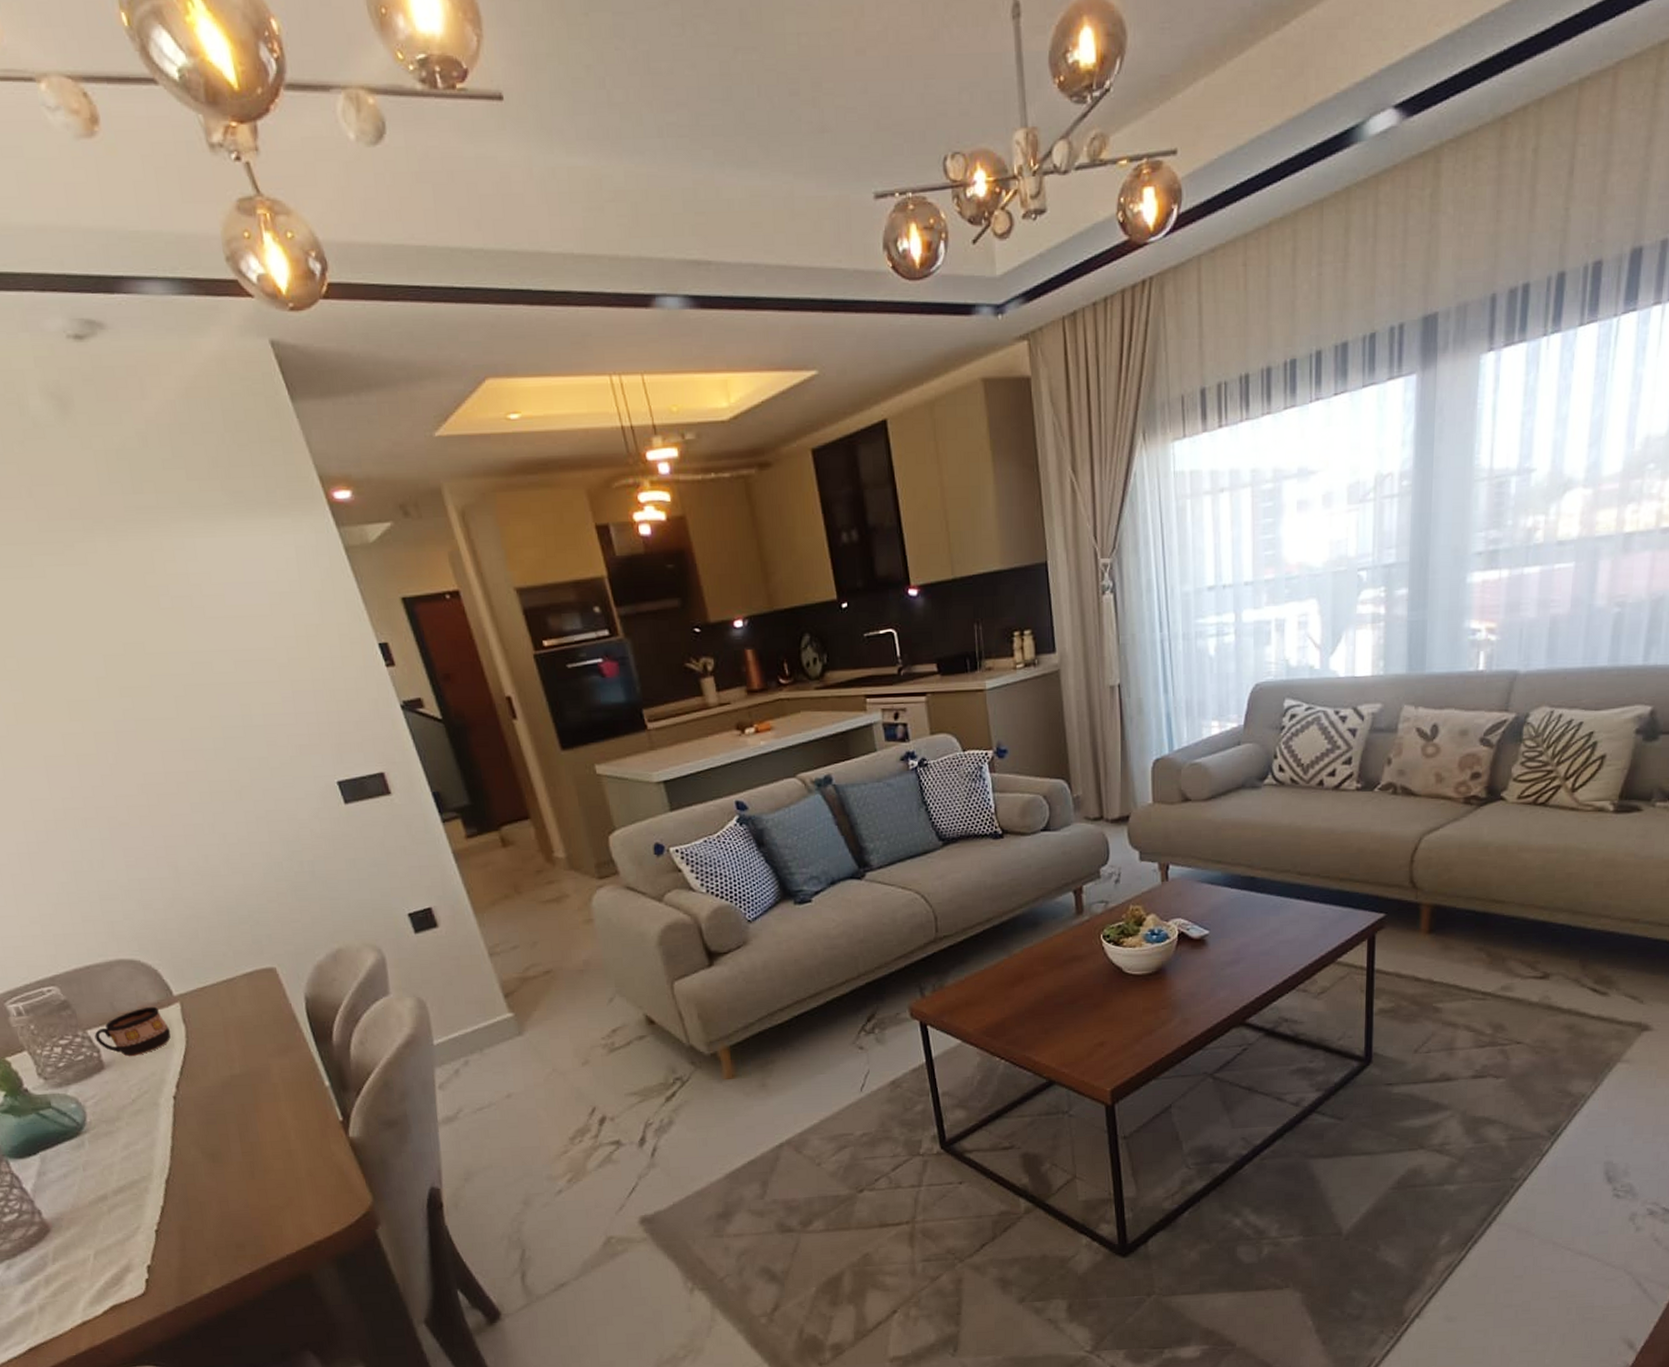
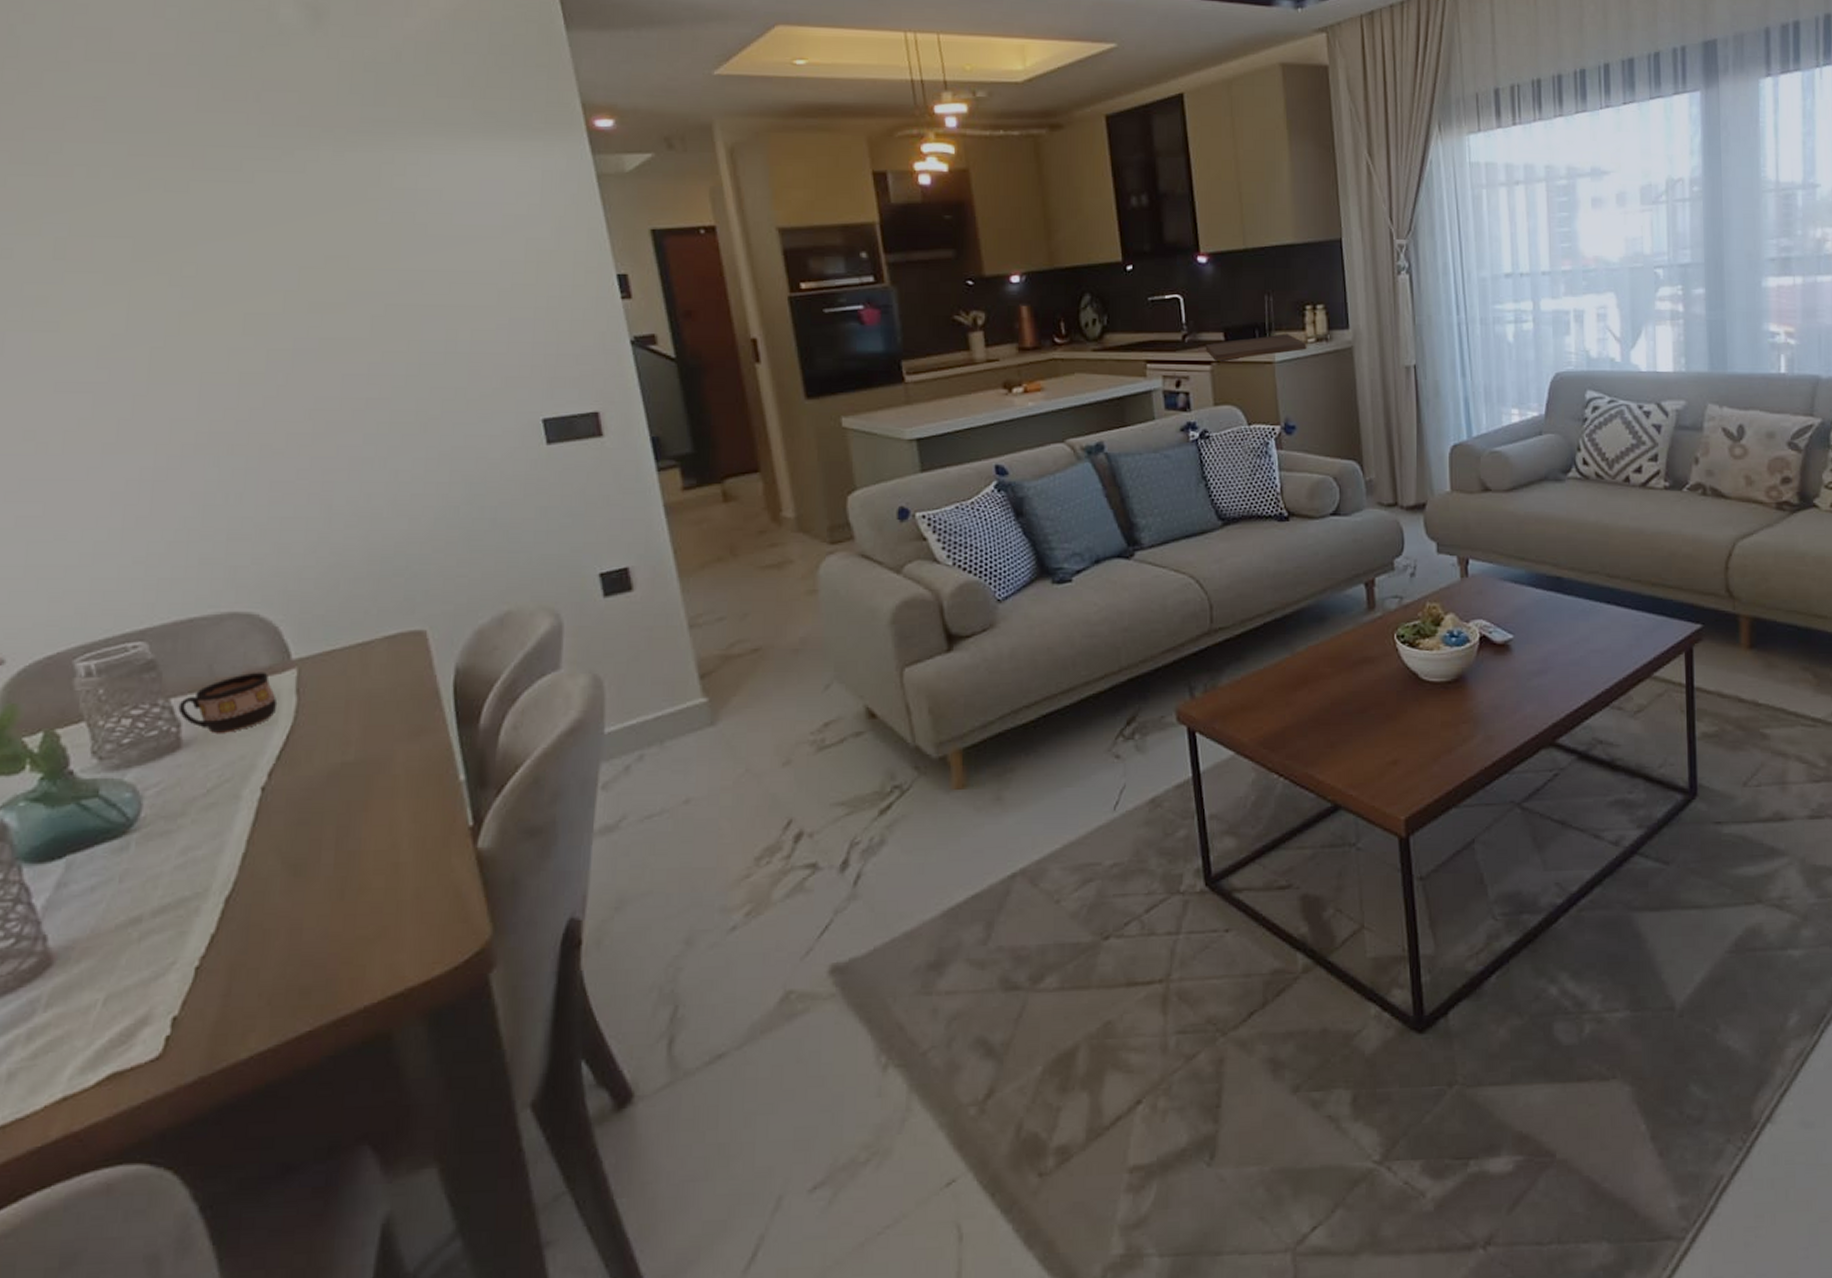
cutting board: none [920,661,1015,692] -> present [1205,334,1307,361]

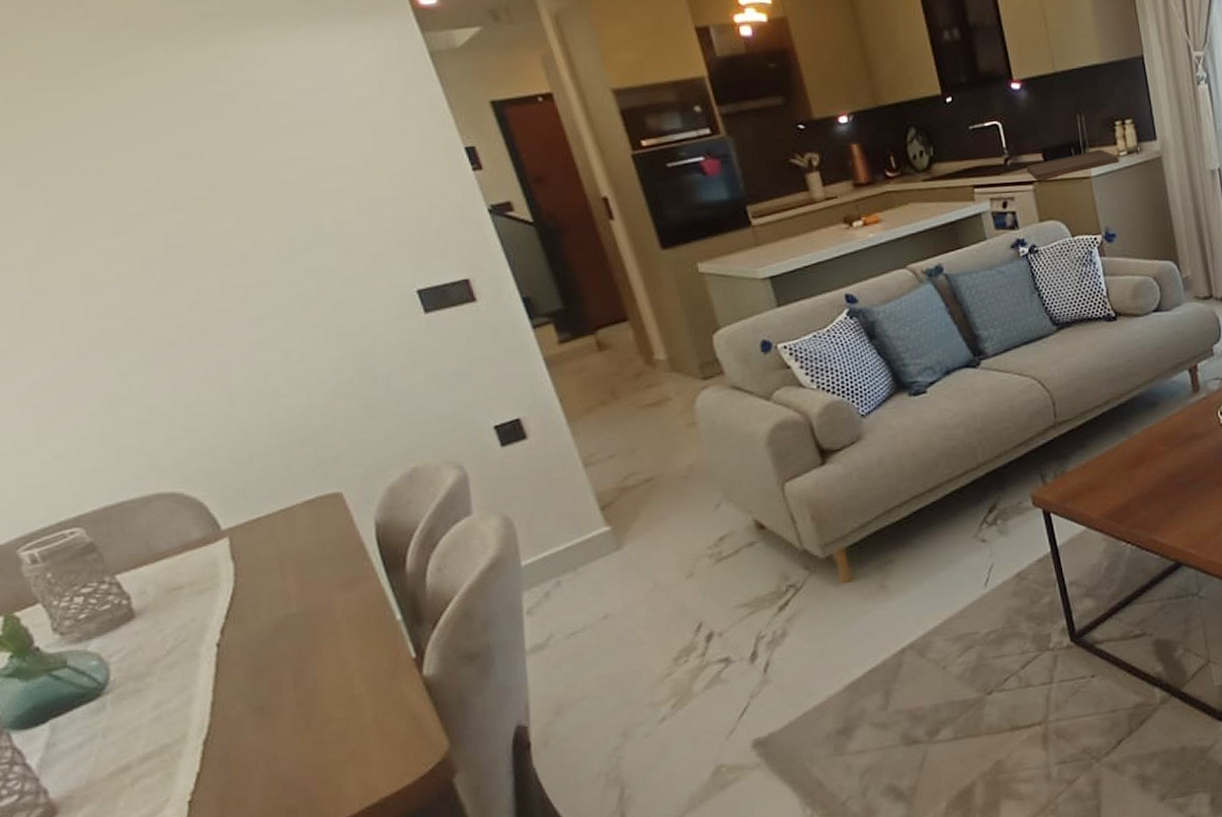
cup: present [178,672,278,733] -> none [124,543,217,602]

